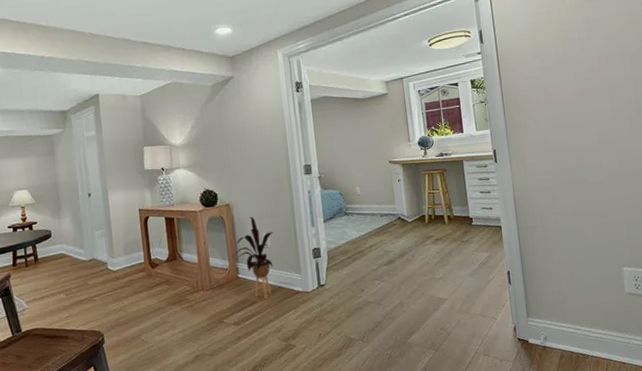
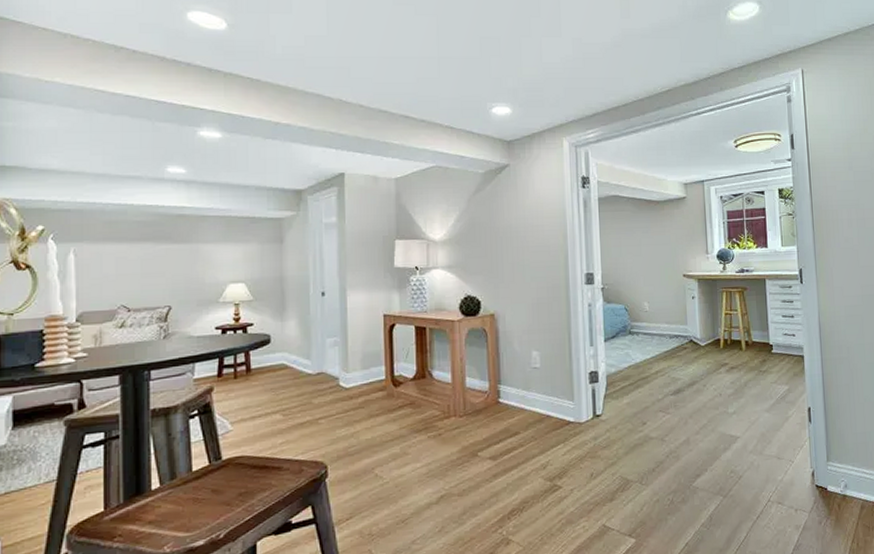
house plant: present [232,216,274,300] -> none [493,330,545,430]

